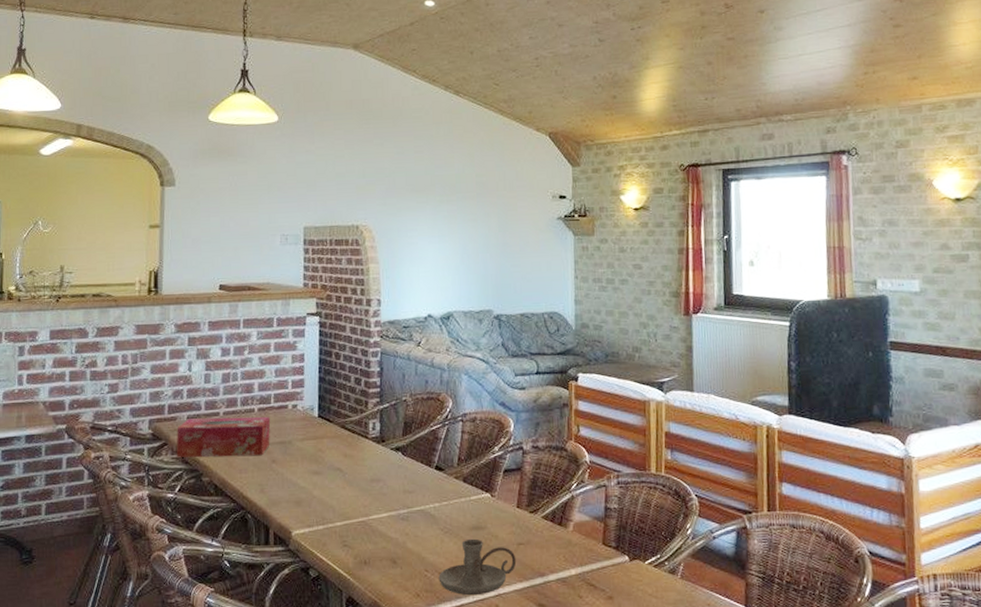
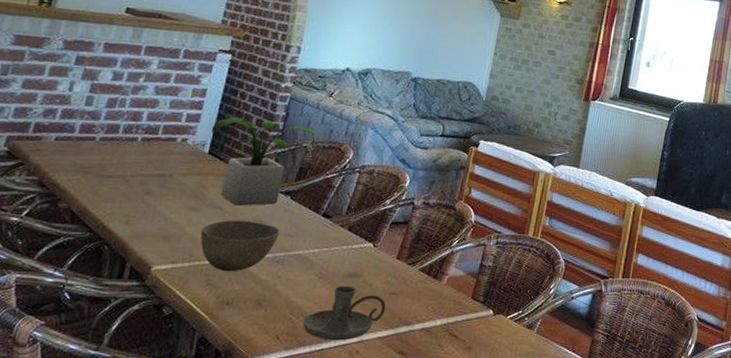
tissue box: present [176,417,271,458] -> none [32,140,154,187]
potted plant: none [316,378,416,466] -> present [211,117,319,206]
bowl: none [327,480,399,532] -> present [200,220,280,272]

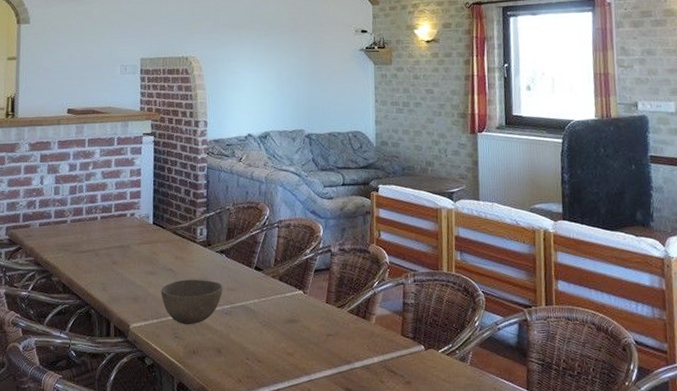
potted plant: present [211,117,319,206] -> none [151,190,238,267]
candle holder: present [302,285,386,341] -> none [258,330,326,381]

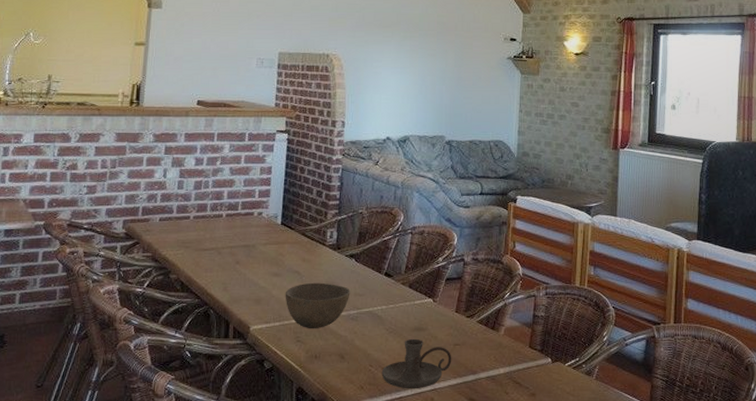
candle holder: none [258,330,326,381] -> present [381,338,452,389]

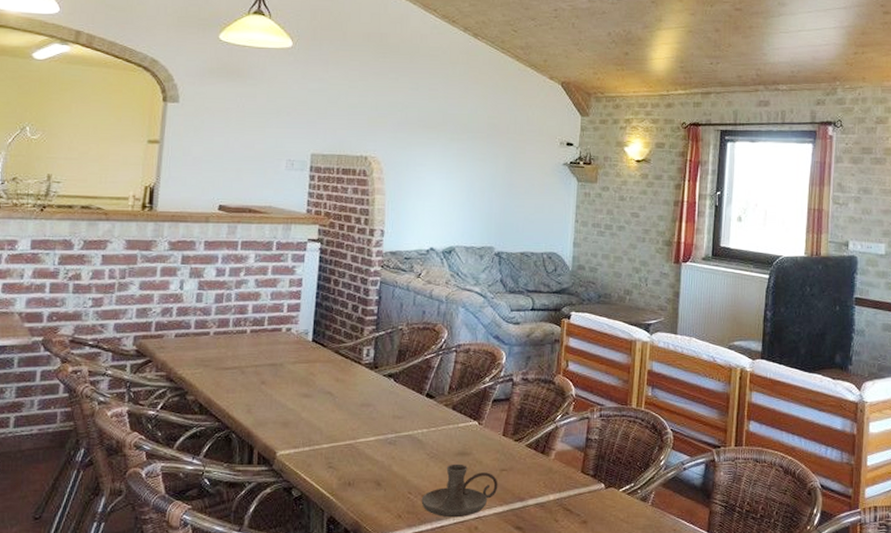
bowl: present [285,282,351,329] -> none [315,404,388,455]

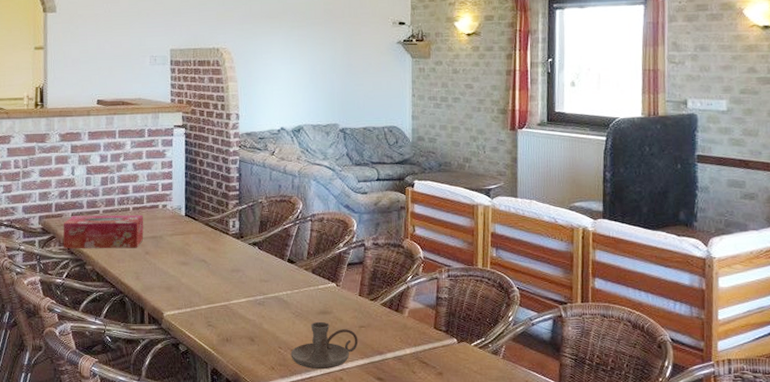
tissue box: none [161,337,263,377] -> present [63,215,144,249]

